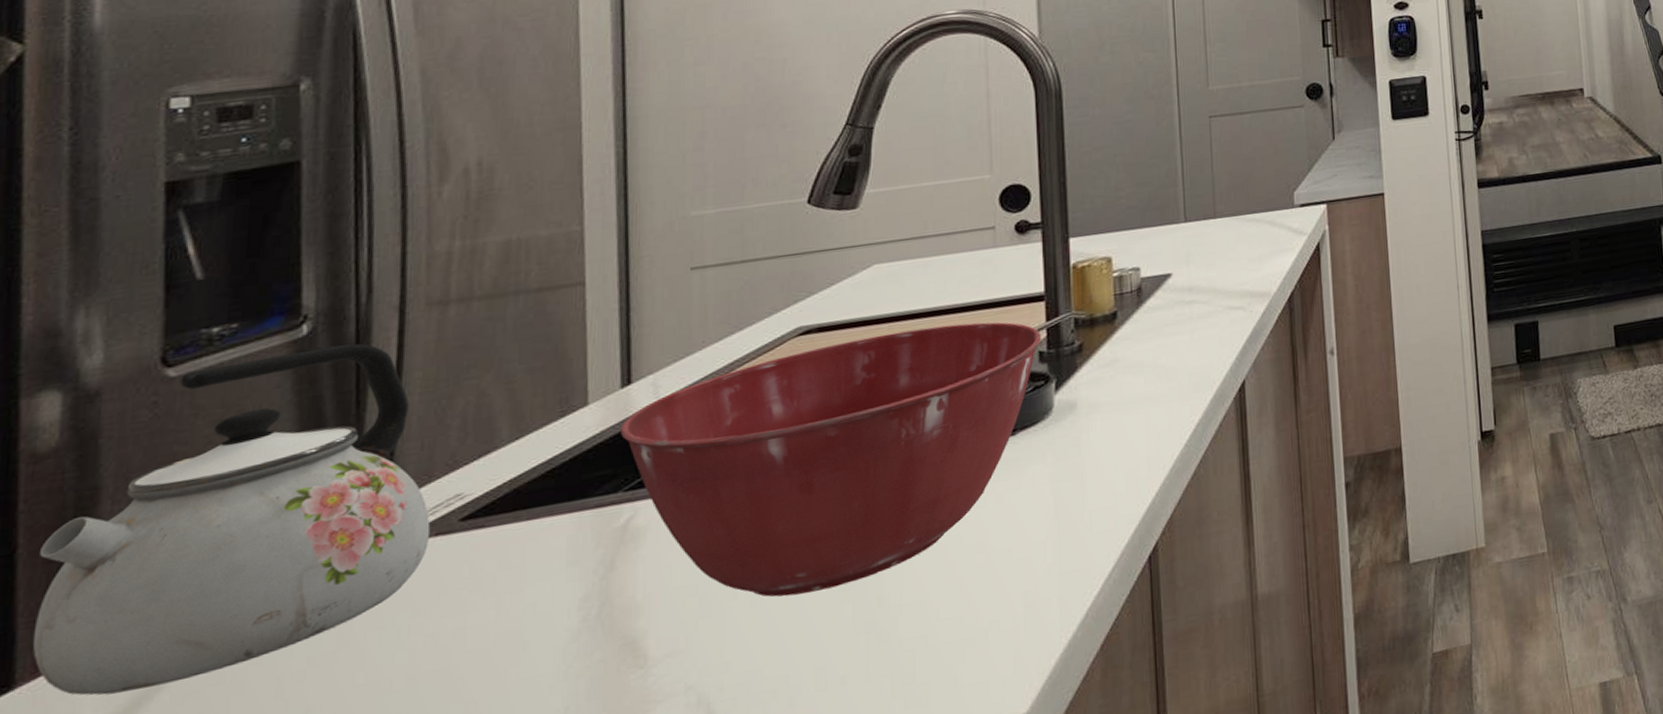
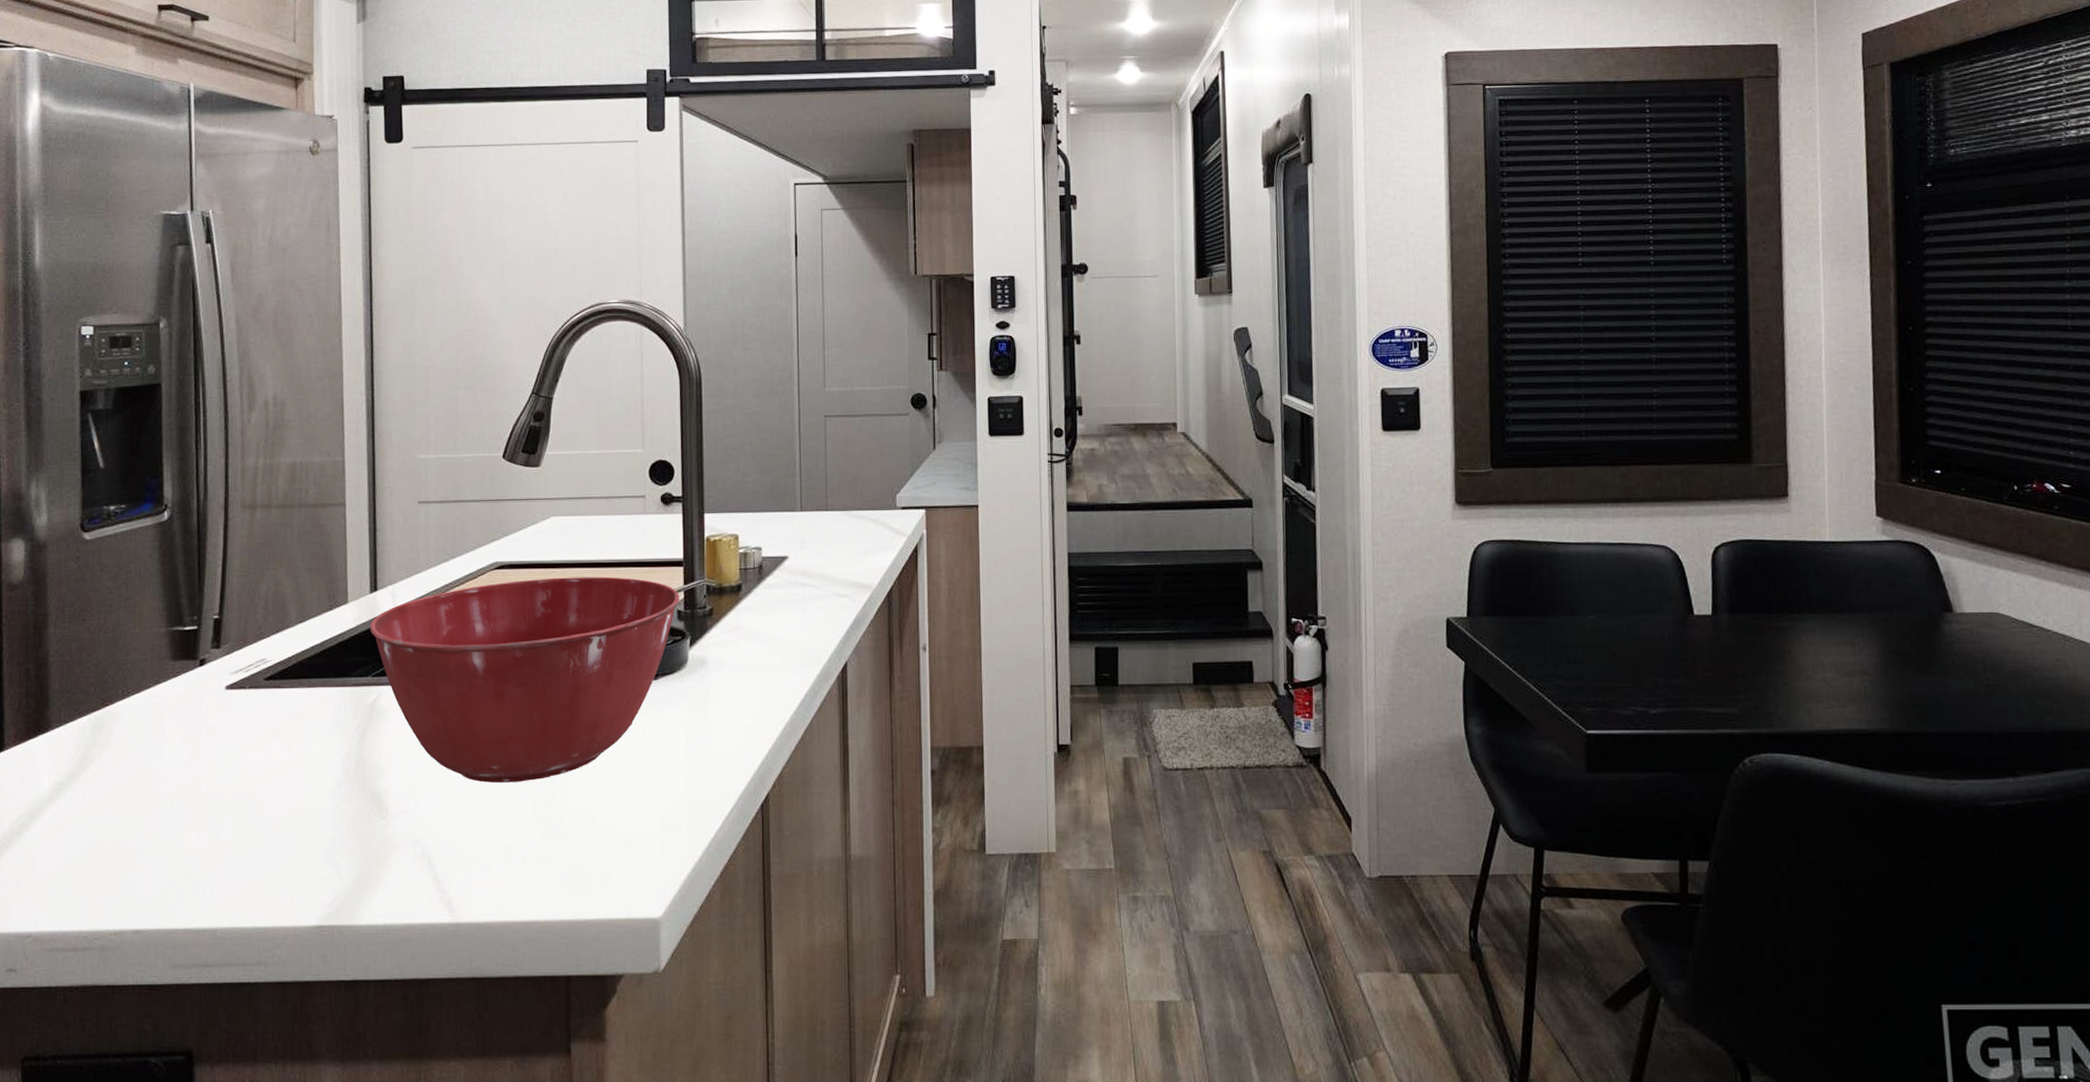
kettle: present [32,343,431,696] -> none [13,530,246,766]

